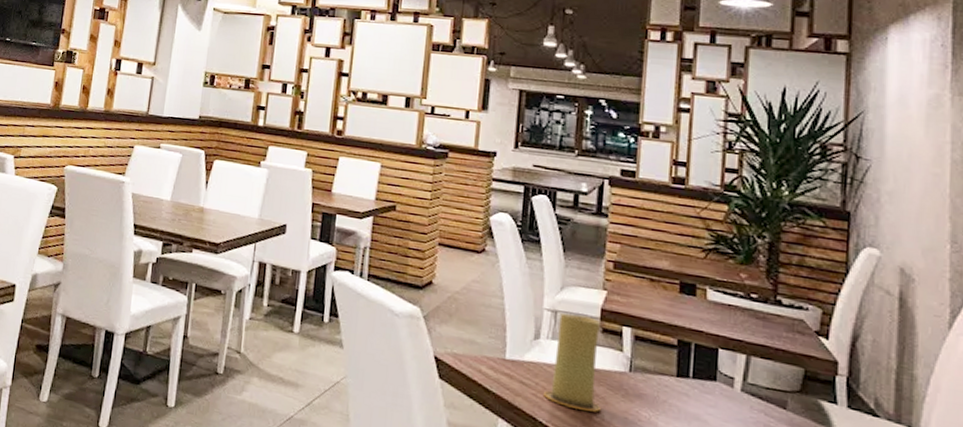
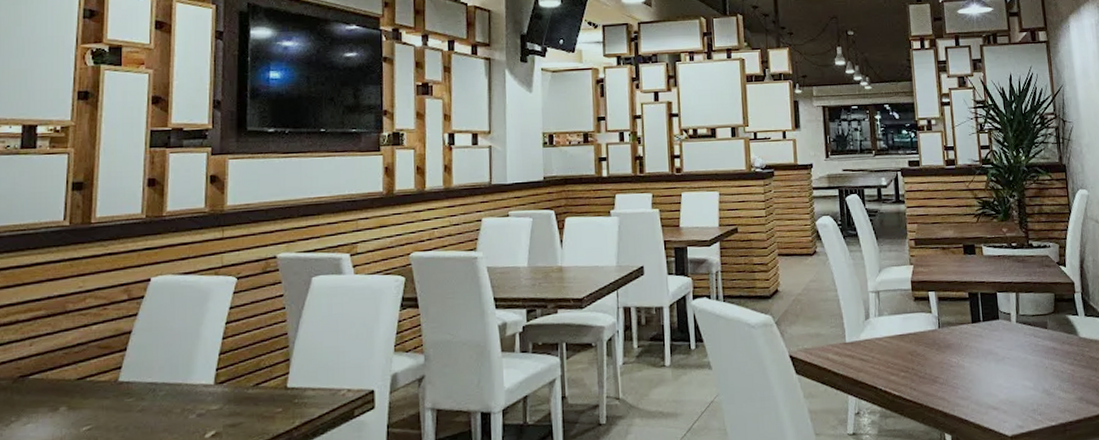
candle: present [542,312,602,412] -> none [878,290,924,371]

